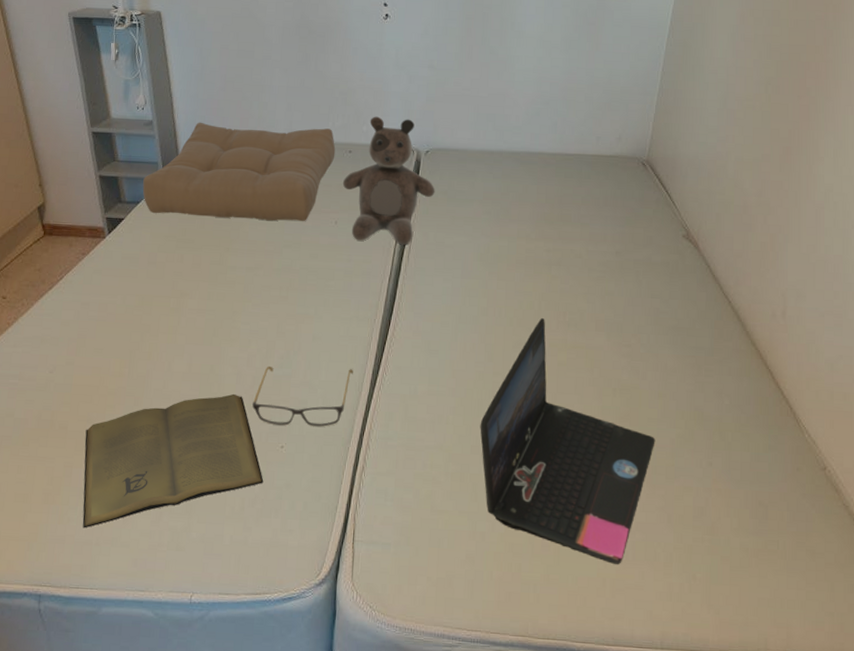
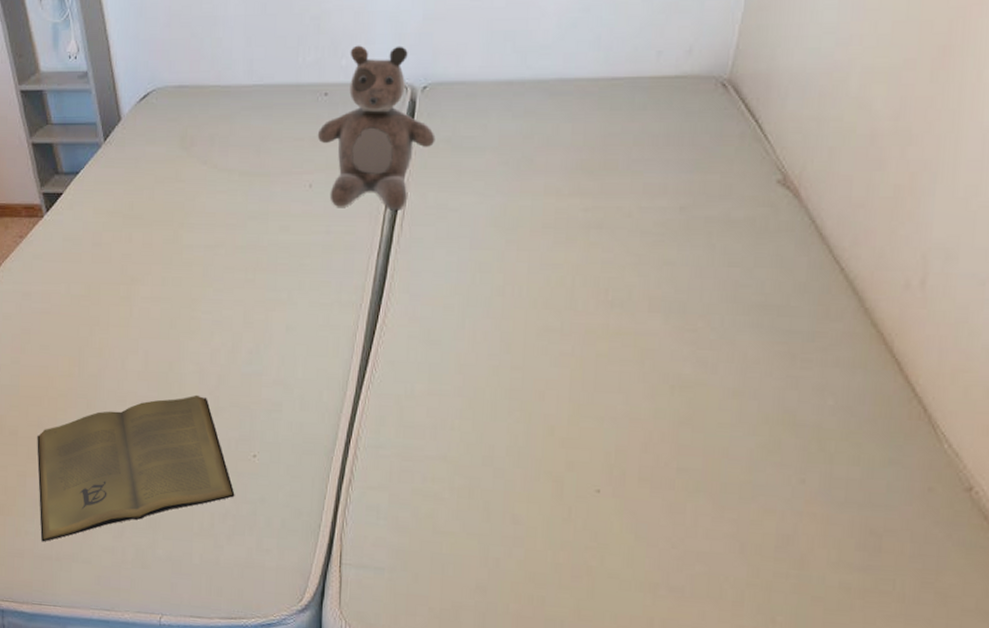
seat cushion: present [142,122,336,222] -> none [81,66,308,188]
eyeglasses: present [252,366,353,427] -> none [219,363,336,433]
laptop: present [480,317,656,565] -> none [493,296,727,603]

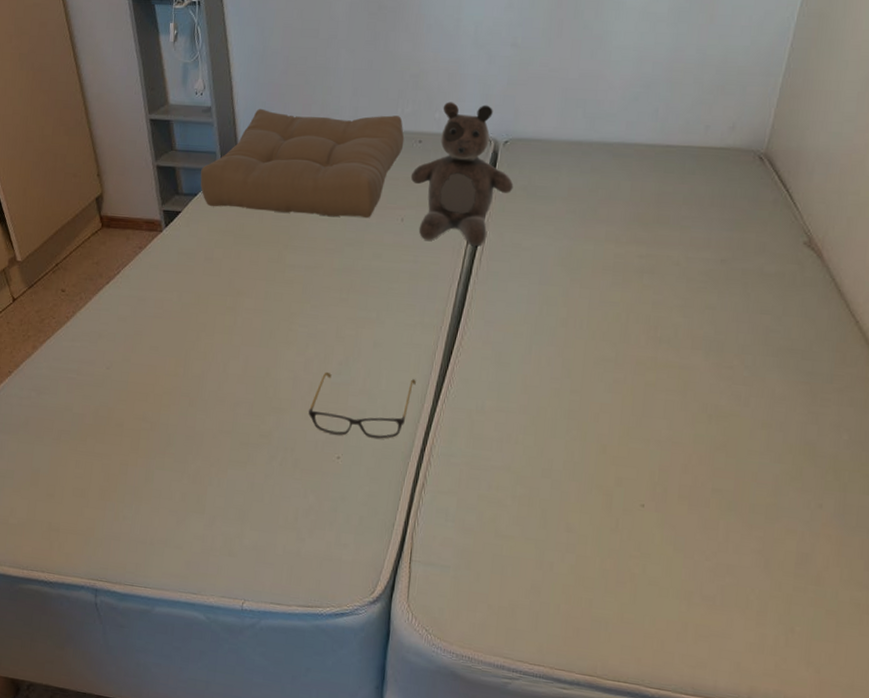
book: present [37,394,235,542] -> none [137,399,319,527]
seat cushion: none [81,66,308,188] -> present [200,108,405,219]
eyeglasses: none [219,363,336,433] -> present [308,372,416,439]

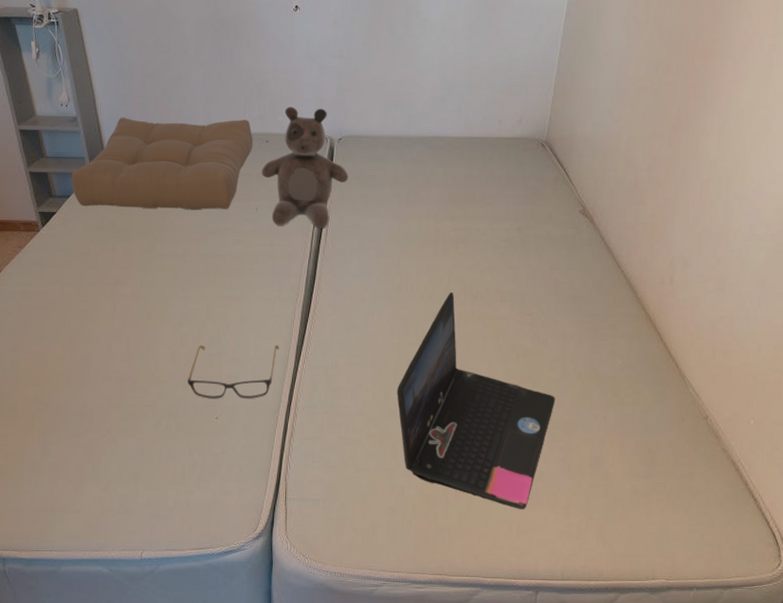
laptop: none [552,331,756,610] -> present [397,291,556,510]

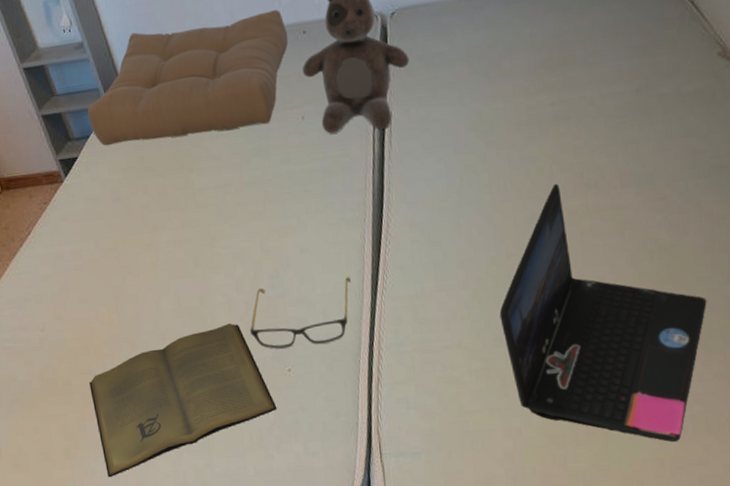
book: none [34,371,202,498] -> present [89,323,277,478]

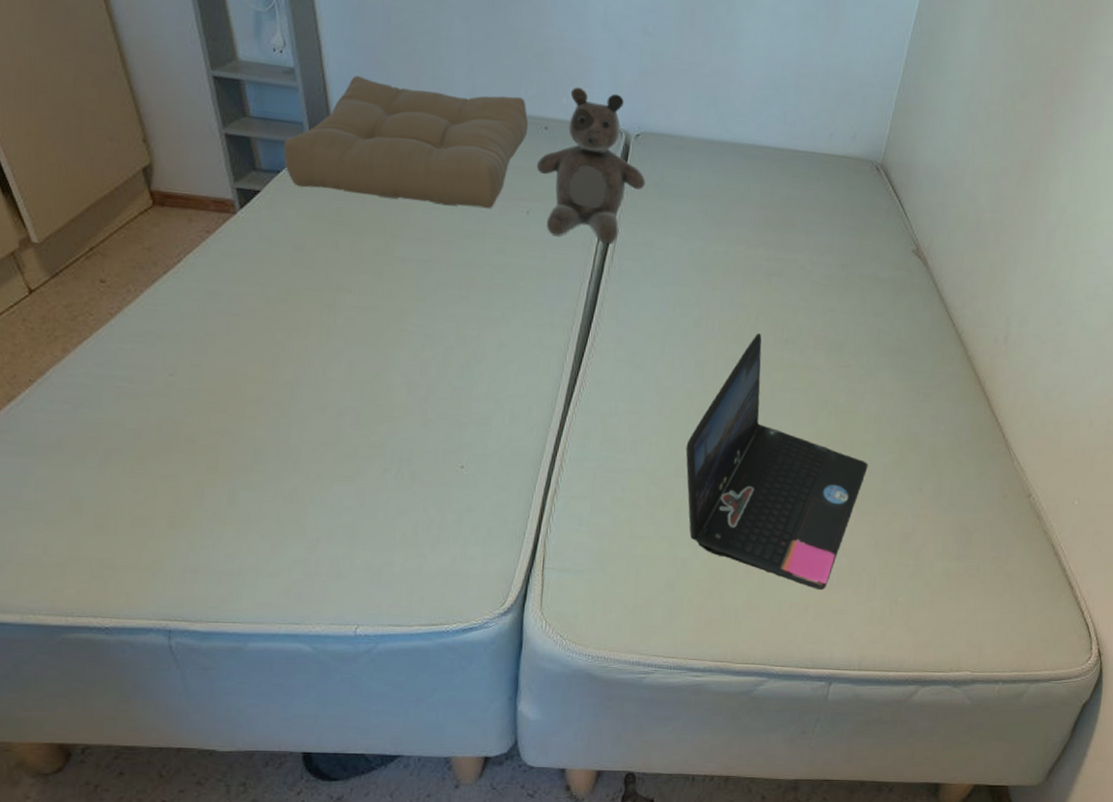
book: present [89,323,277,478] -> none [219,406,441,556]
eyeglasses: present [250,277,351,349] -> none [427,376,546,446]

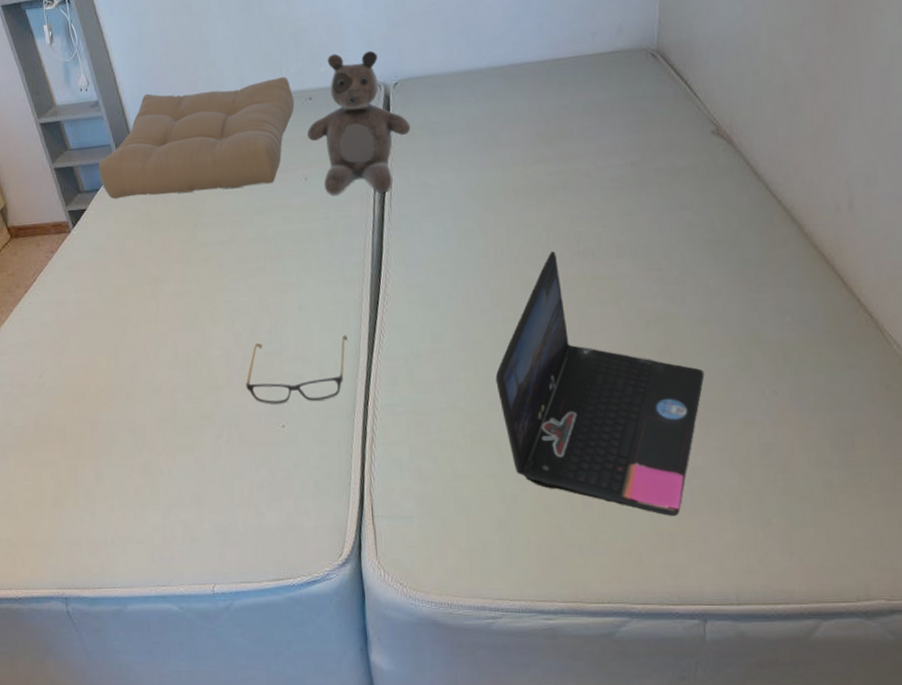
eyeglasses: none [427,376,546,446] -> present [246,335,348,404]

